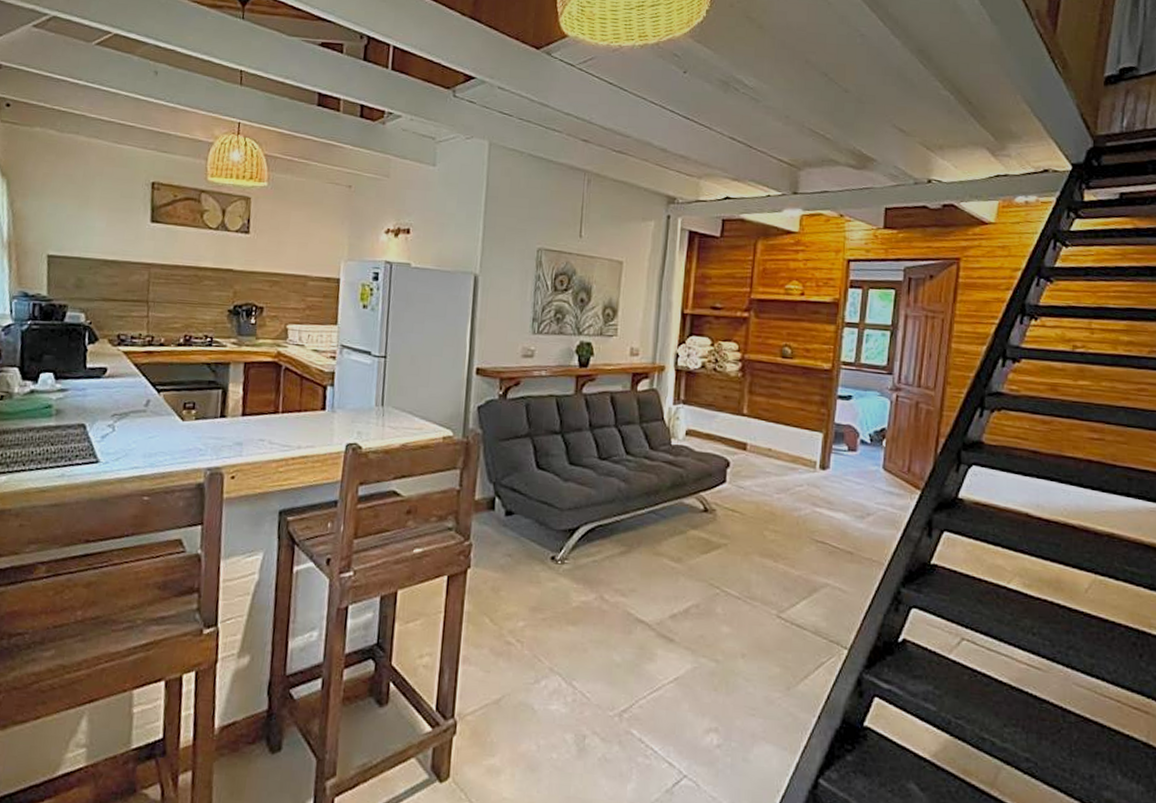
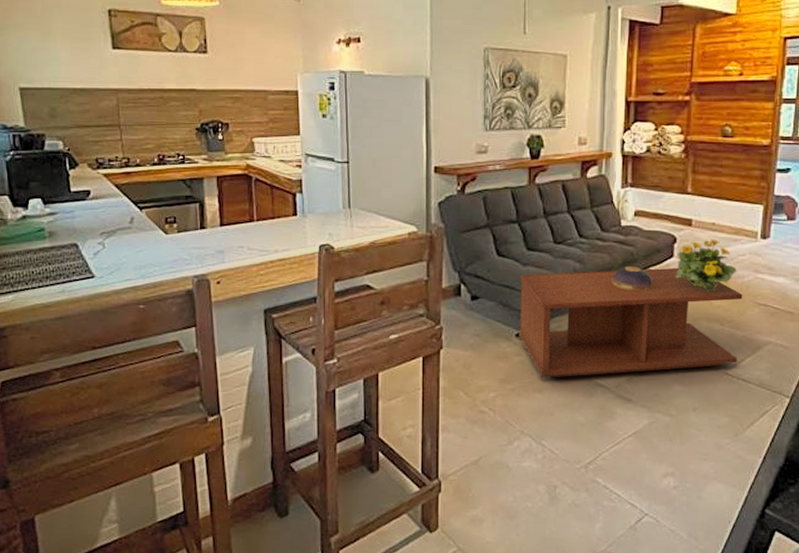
coffee table: none [555,490,799,609] -> present [520,268,743,378]
decorative bowl: none [658,489,703,518] -> present [612,266,653,290]
flowering plant: none [727,466,794,524] -> present [675,239,737,292]

